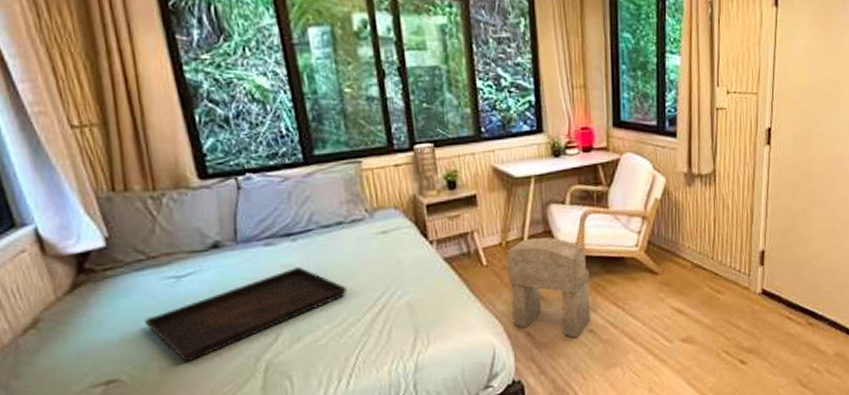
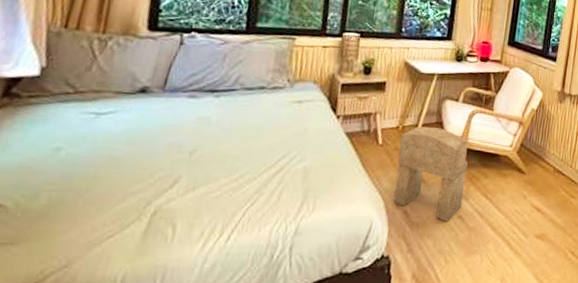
serving tray: present [145,267,347,363] -> none [50,121,252,197]

